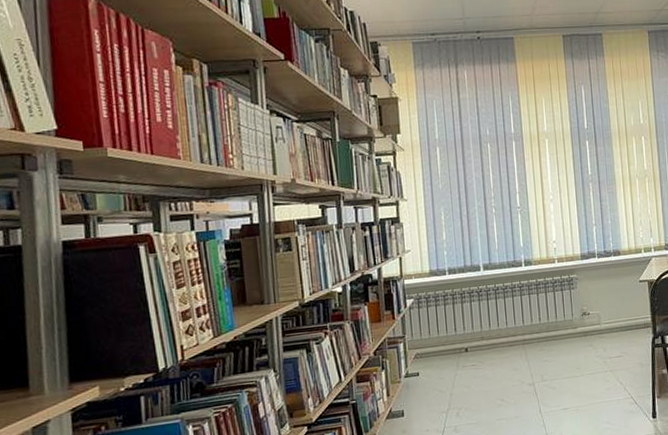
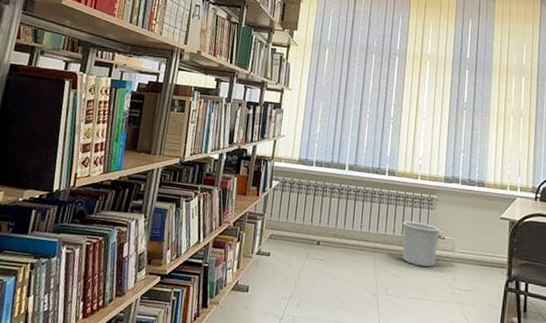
waste bin: none [547,304,584,347] -> present [402,221,440,268]

